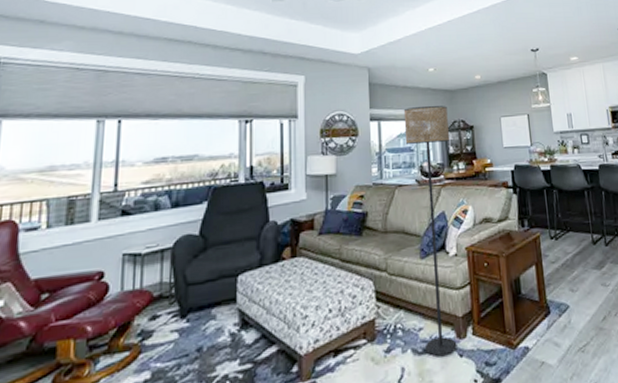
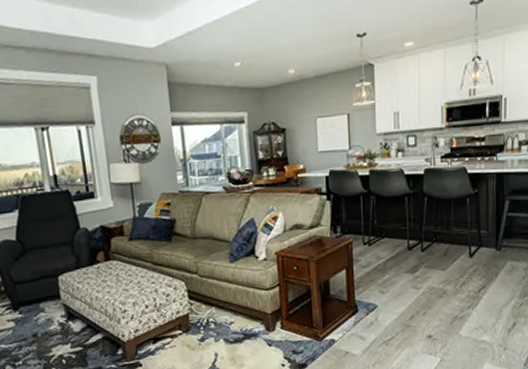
floor lamp: present [403,106,457,357] -> none [207,106,266,346]

